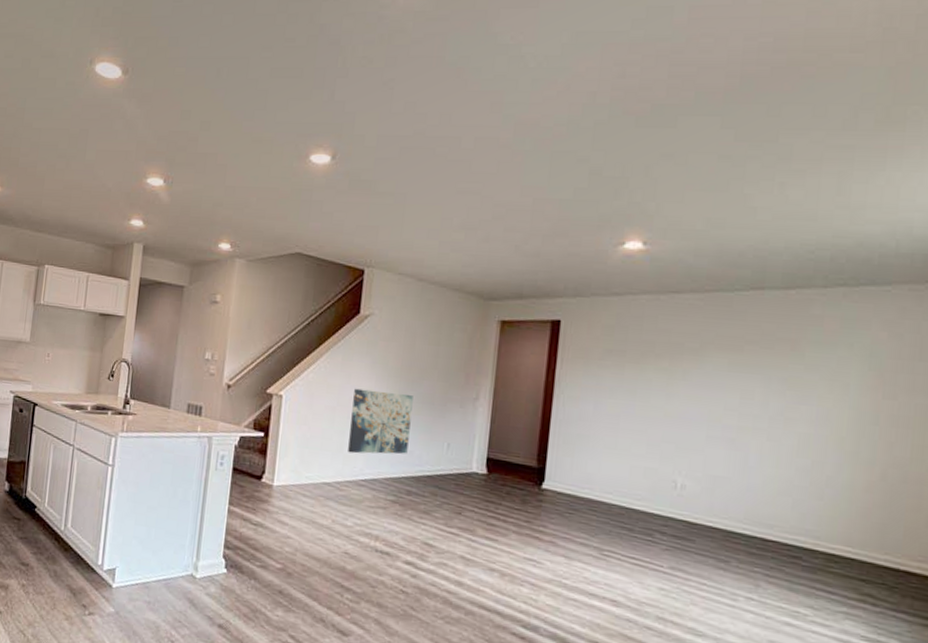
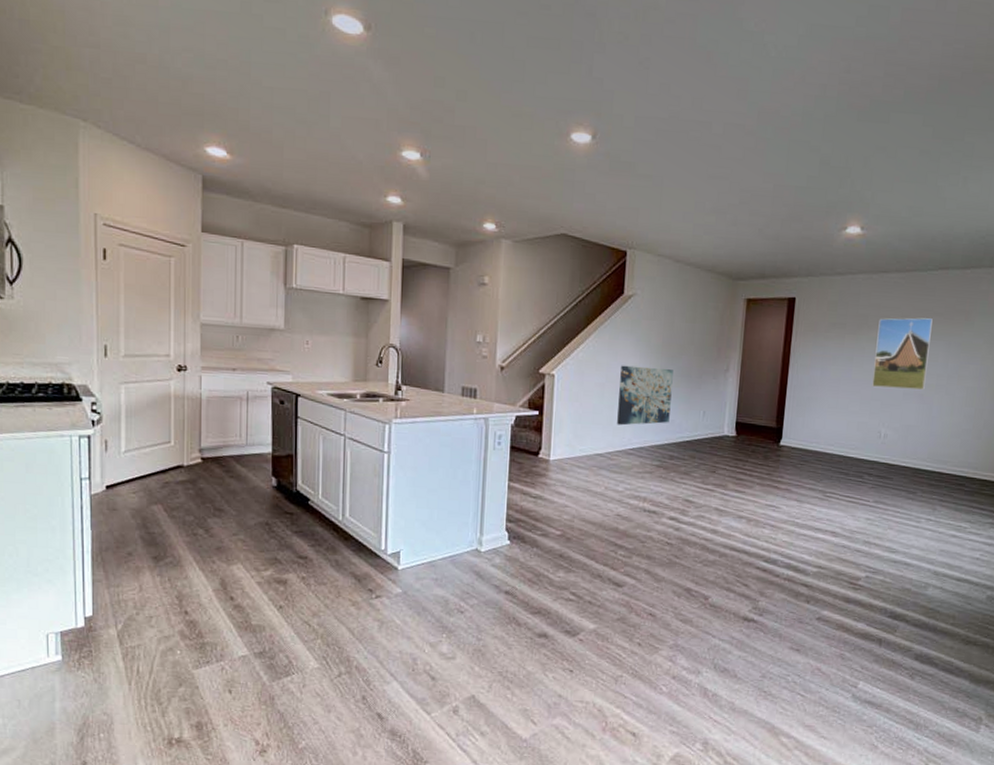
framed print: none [663,345,744,433] -> present [872,318,933,390]

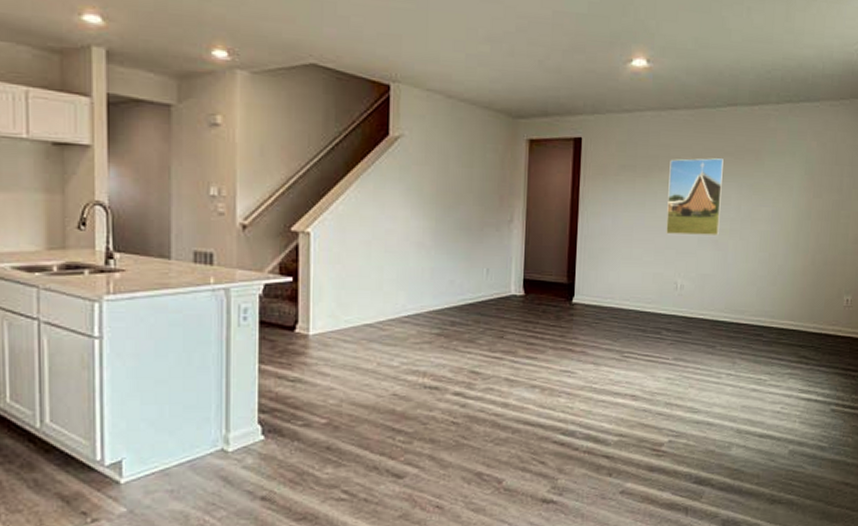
wall art: present [617,365,673,426] -> none [388,219,451,290]

